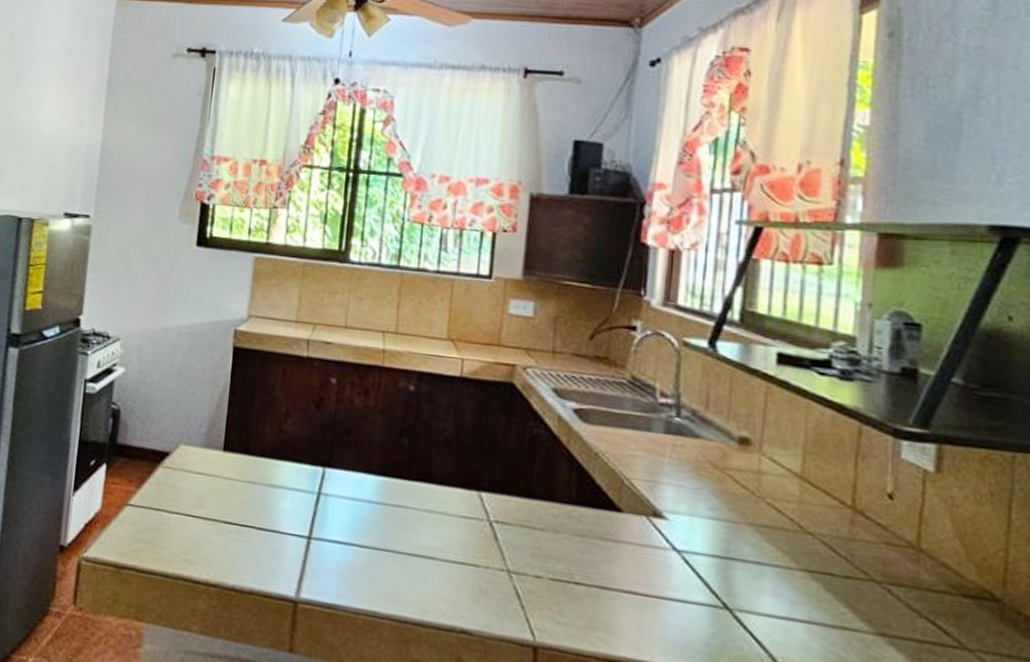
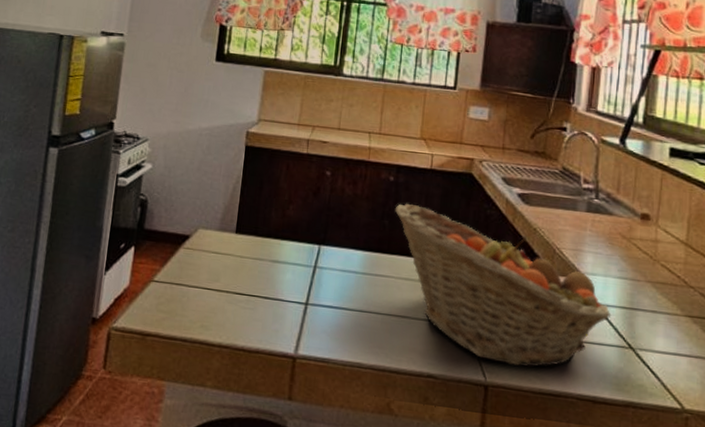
fruit basket: none [416,418,700,628] -> present [394,203,612,368]

